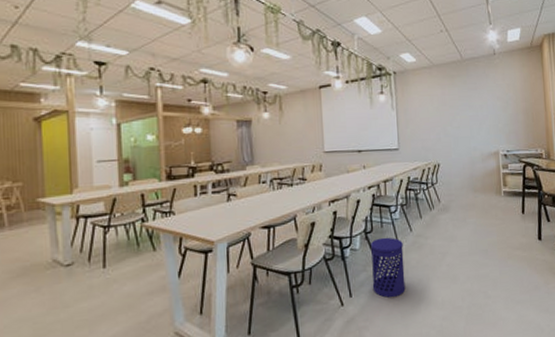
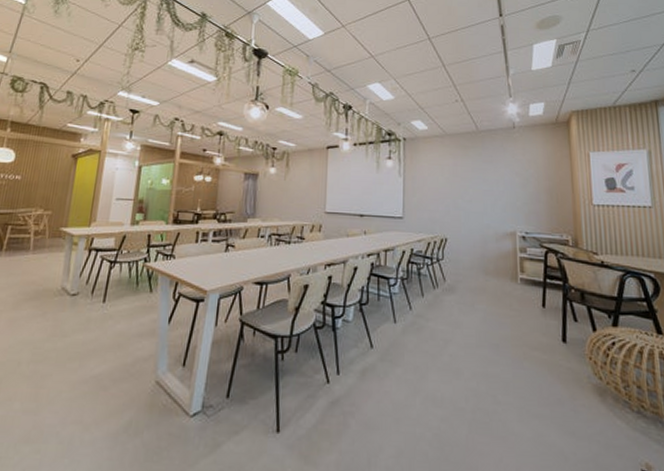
waste bin: present [371,237,406,298] -> none [362,312,400,383]

